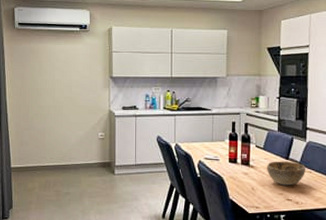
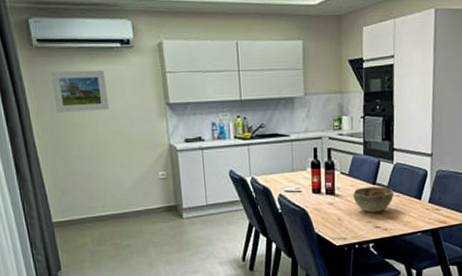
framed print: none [25,47,66,79] -> present [51,70,110,113]

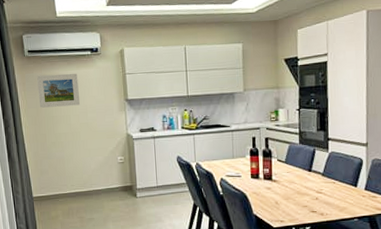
decorative bowl: present [353,186,393,213] -> none [290,173,329,198]

